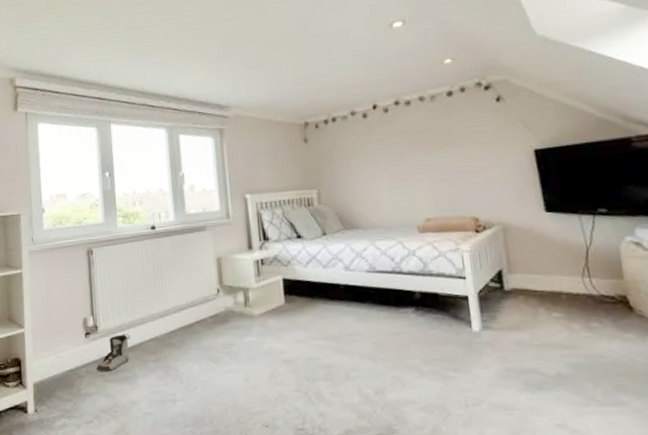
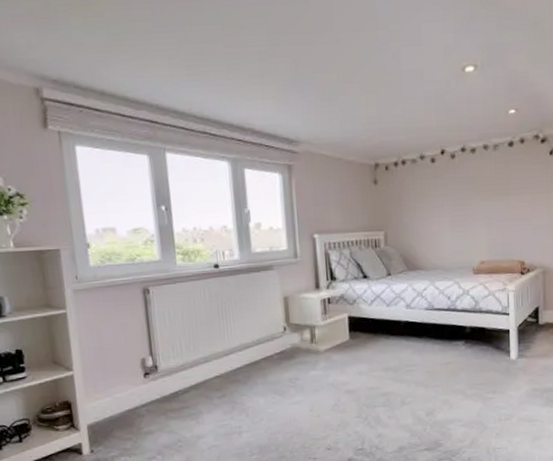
shoe: present [96,334,130,372] -> none [158,372,194,411]

